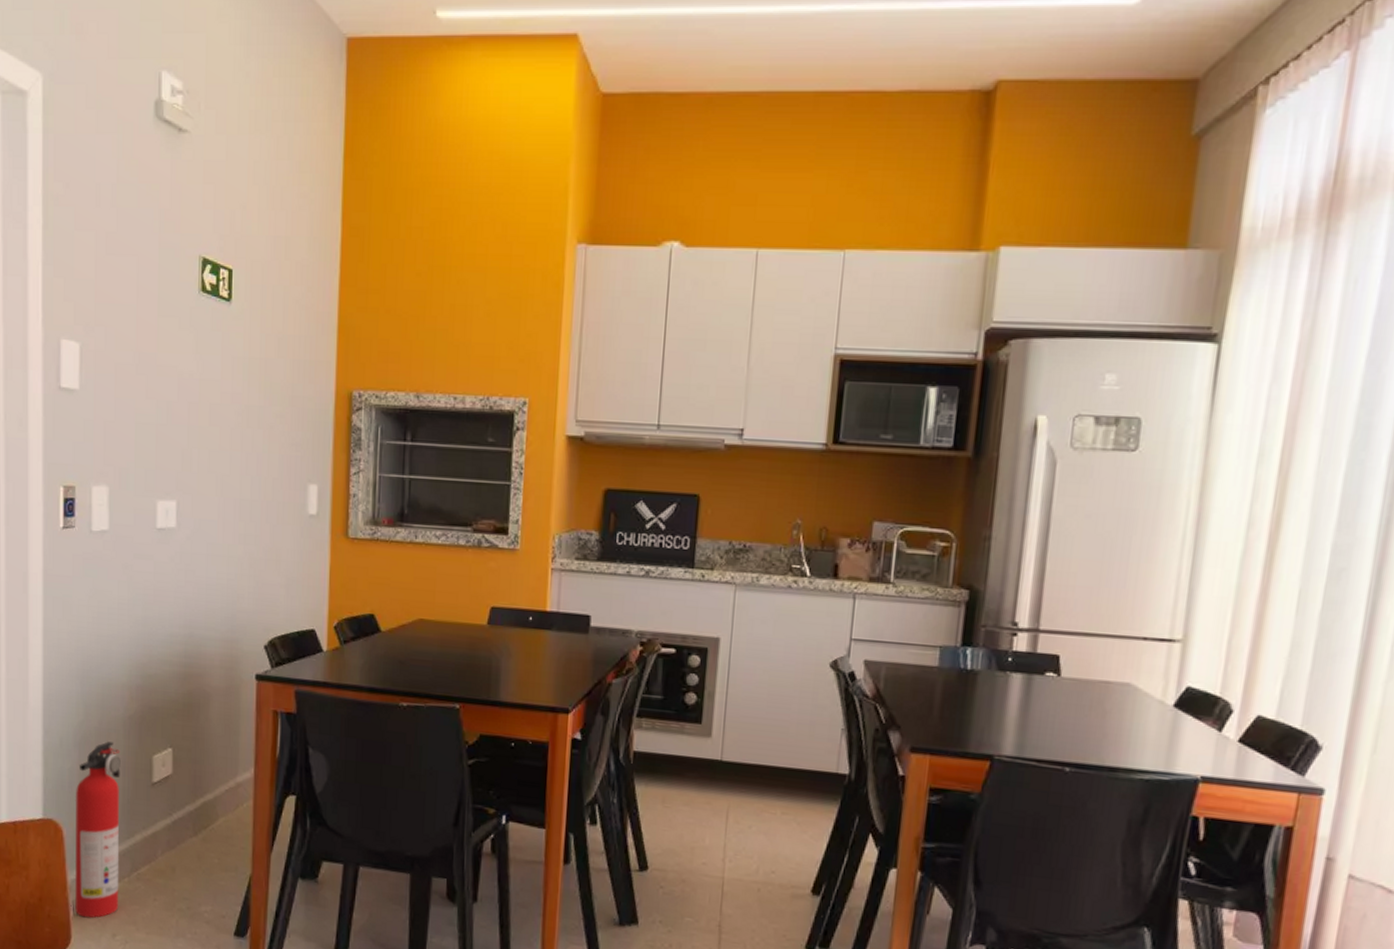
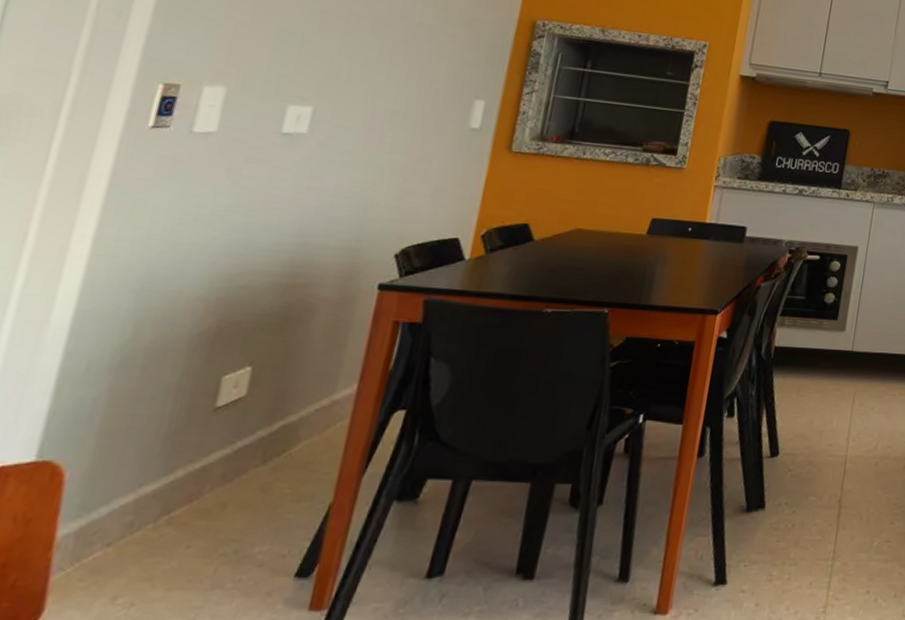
fire extinguisher: present [74,741,121,918] -> none [59,363,177,581]

